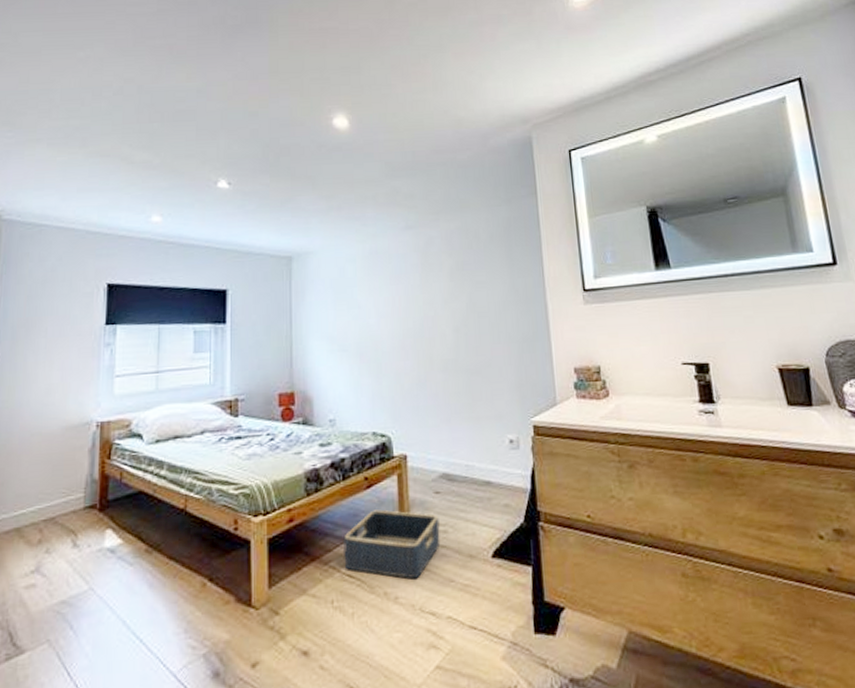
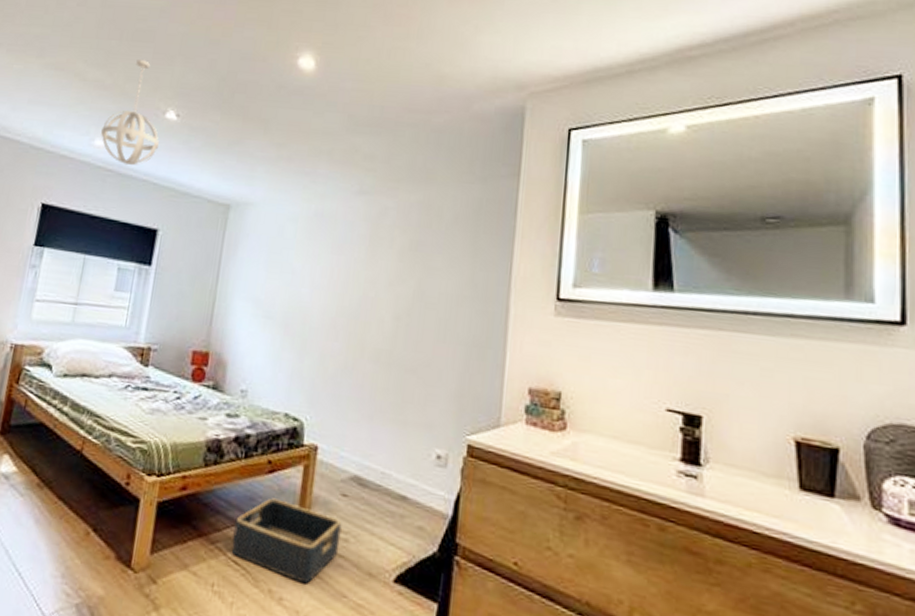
pendant light: none [157,138,215,236] -> present [101,60,159,166]

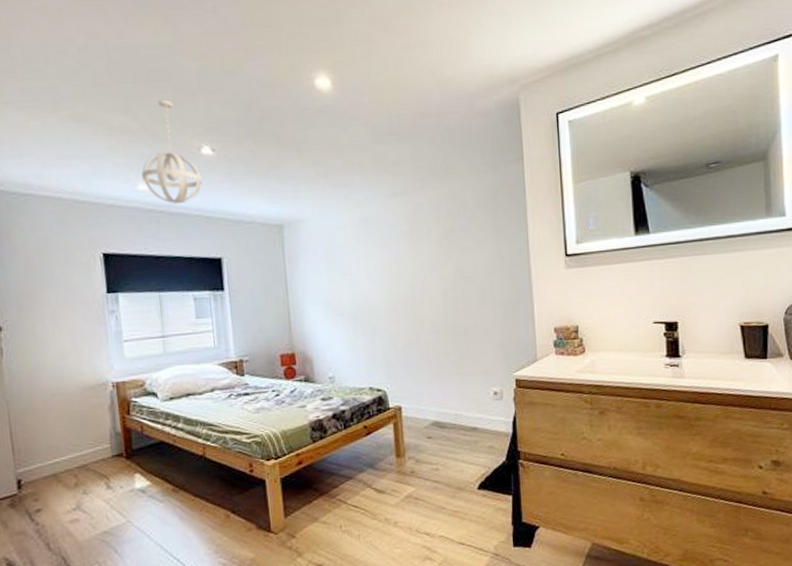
basket: present [231,498,342,584] -> none [348,453,433,508]

